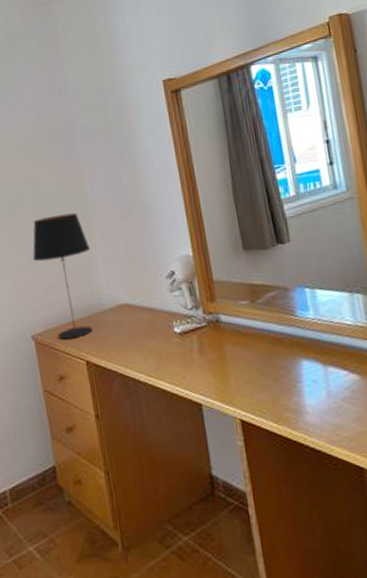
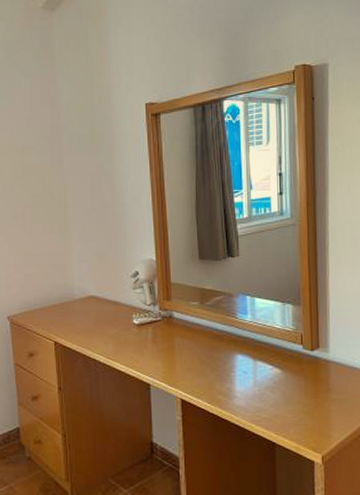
table lamp: present [32,212,93,340] -> none [14,212,66,322]

